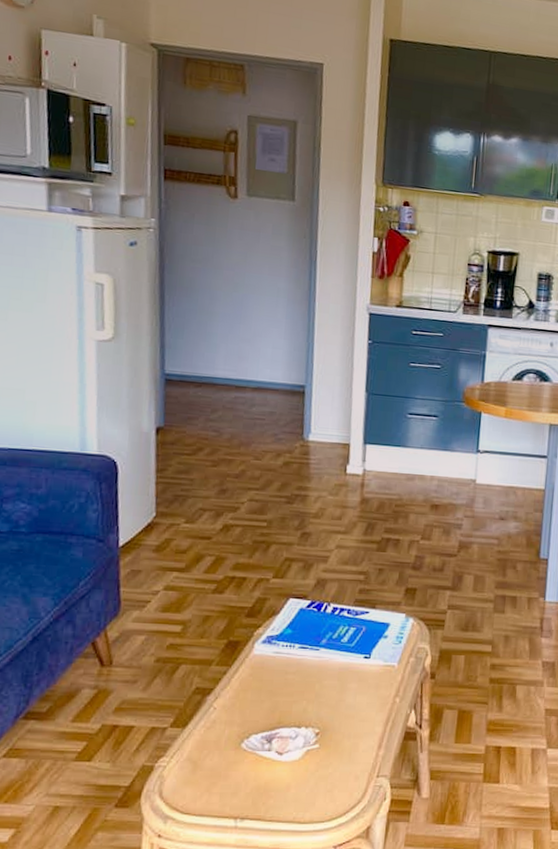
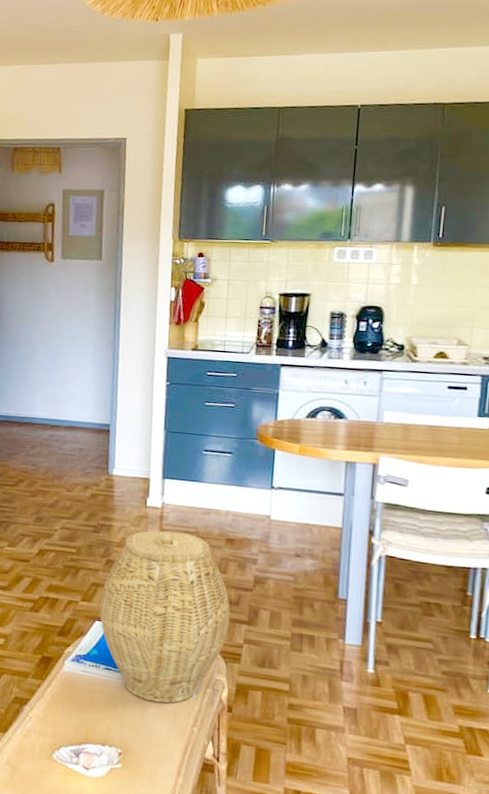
woven basket: none [294,498,434,677] -> present [99,530,230,704]

